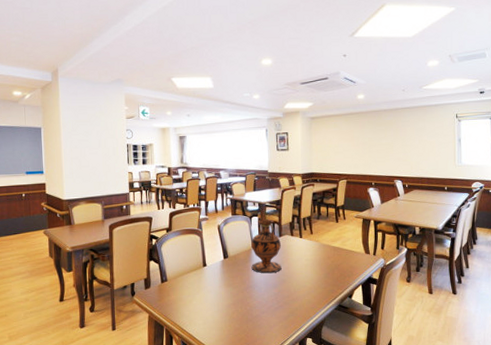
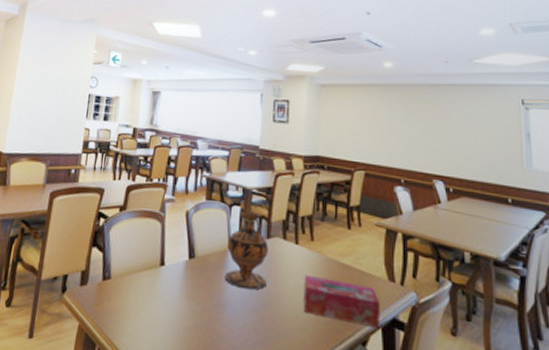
tissue box: none [307,257,360,286] -> present [303,274,380,329]

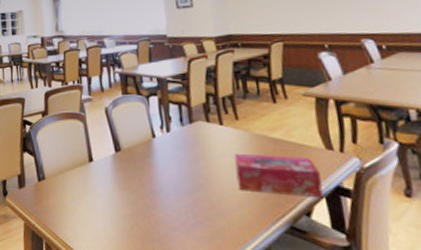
vase: present [224,208,268,290] -> none [150,97,197,174]

